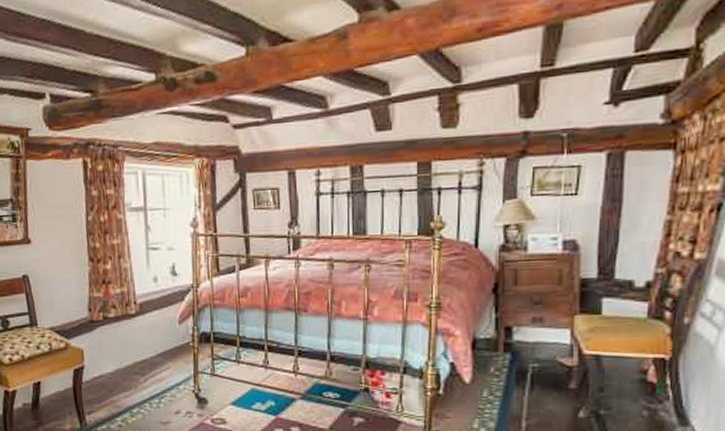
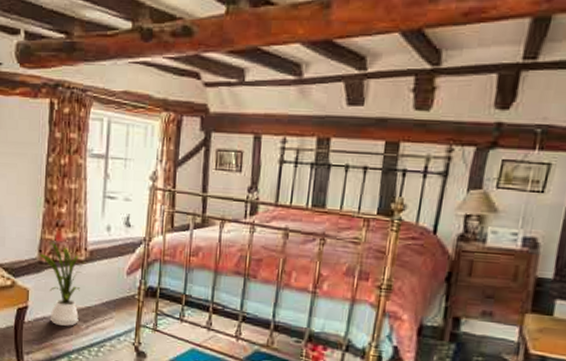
house plant: none [88,299,136,381] -> present [38,242,85,326]

